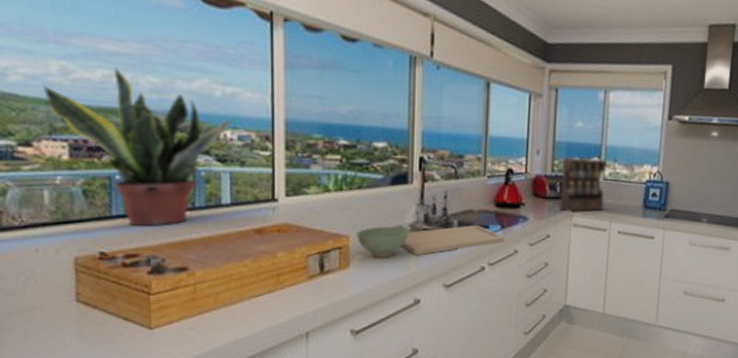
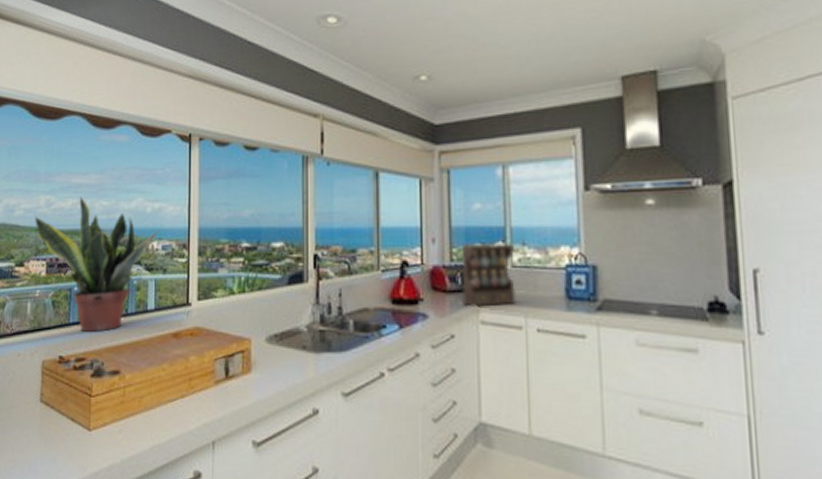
bowl: present [356,226,409,258] -> none [257,328,306,362]
cutting board: present [403,225,505,256] -> none [300,325,404,360]

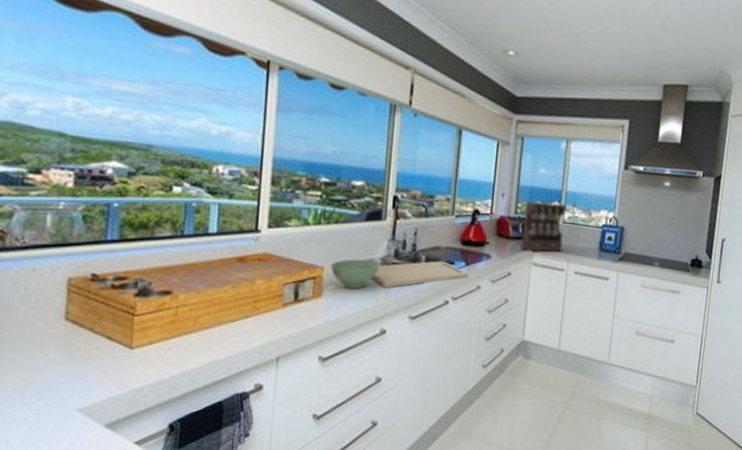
potted plant: present [35,197,159,332] -> none [58,106,226,252]
bowl: none [257,328,306,362] -> present [330,259,380,289]
cutting board: none [300,325,404,360] -> present [373,261,469,288]

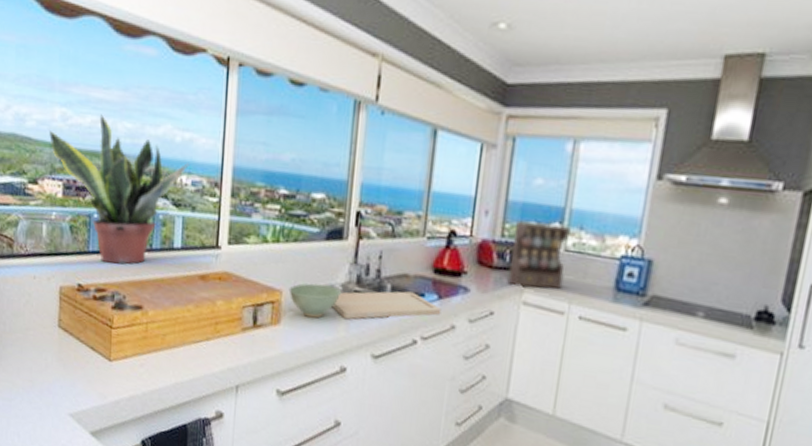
potted plant: none [58,106,226,252] -> present [49,114,189,264]

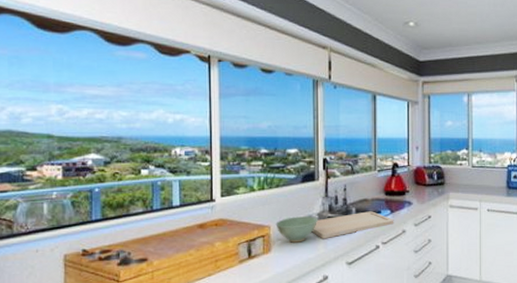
potted plant: present [49,114,189,264] -> none [46,107,182,227]
spice rack: present [507,220,572,290] -> none [437,150,475,197]

